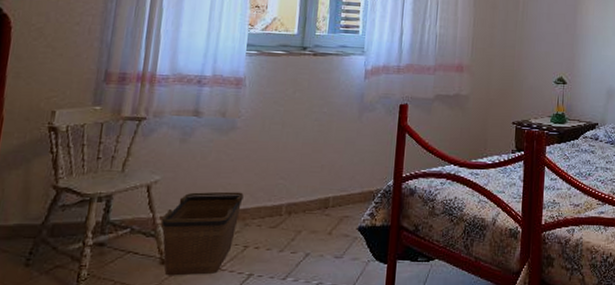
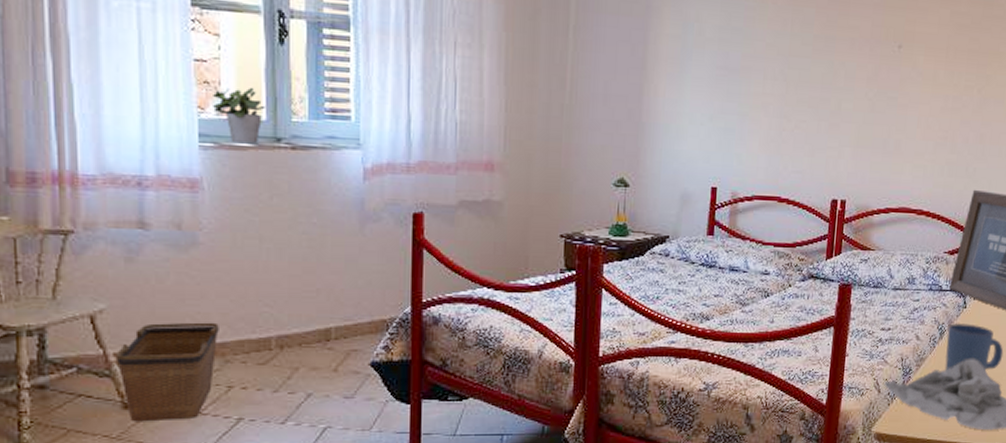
potted plant: none [260,9,298,52] -> present [213,87,266,144]

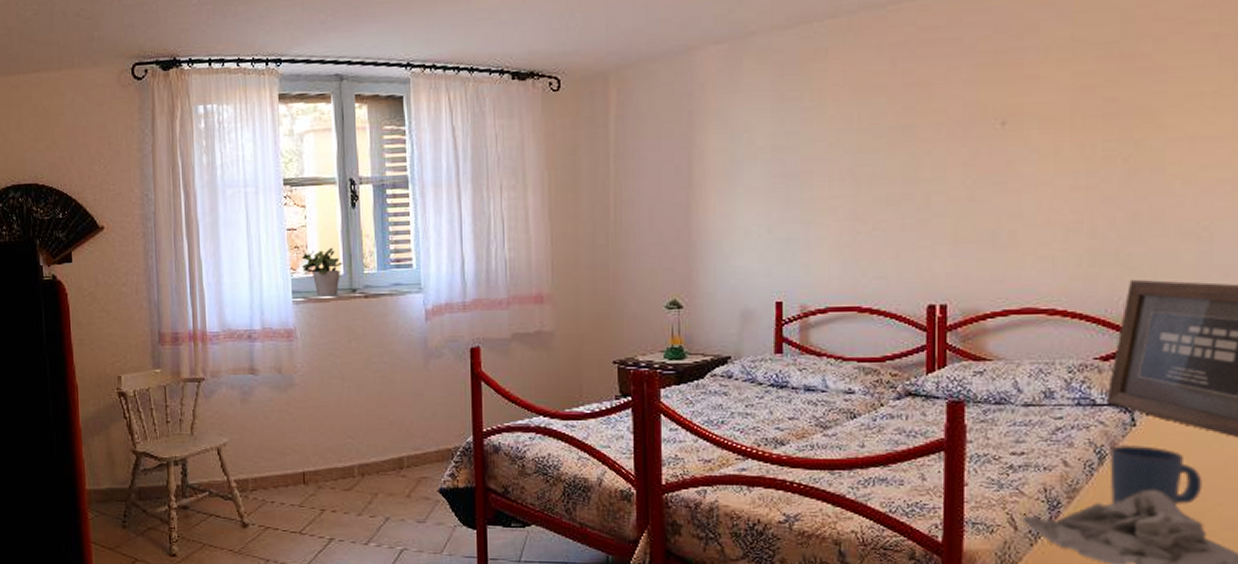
bicycle basket: present [117,322,219,422] -> none [237,453,313,539]

